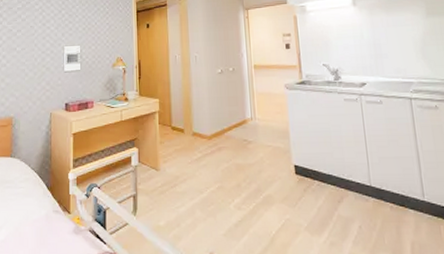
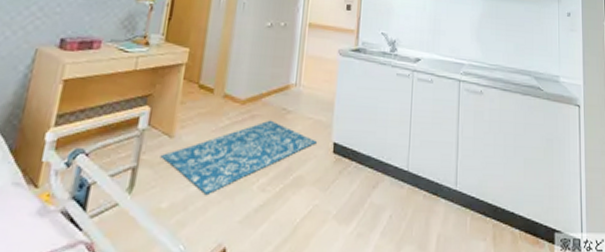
rug: none [152,150,279,214] -> present [160,120,317,194]

